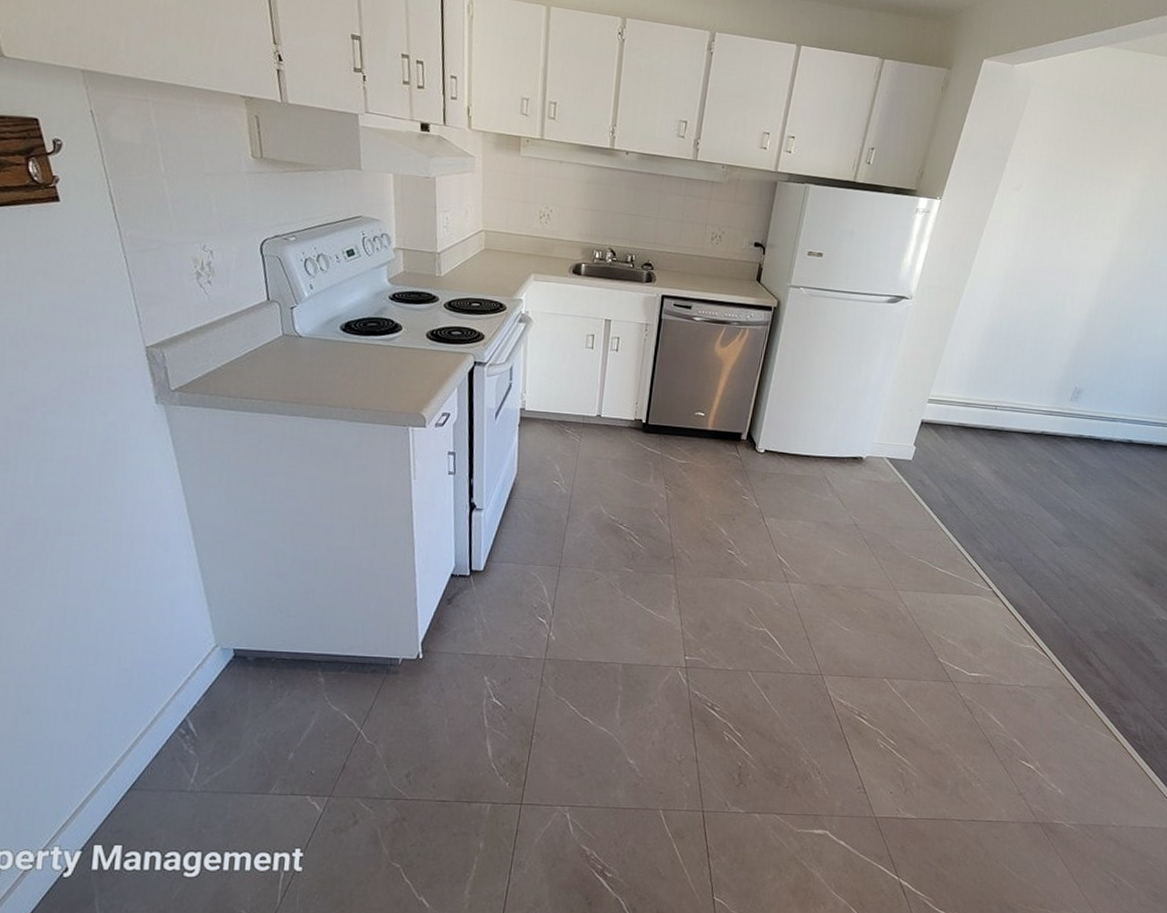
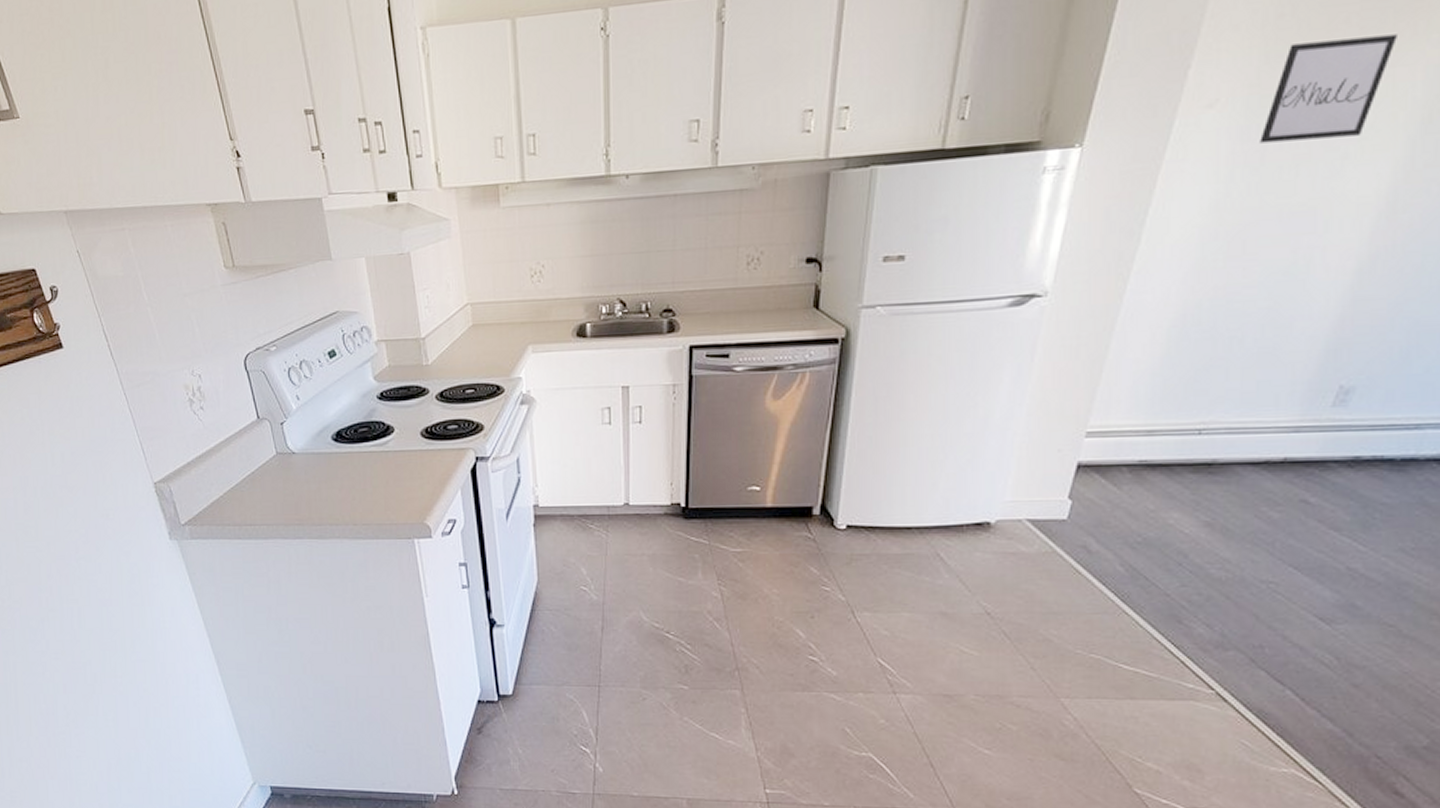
wall art: none [1042,160,1118,227] -> present [1260,34,1397,143]

